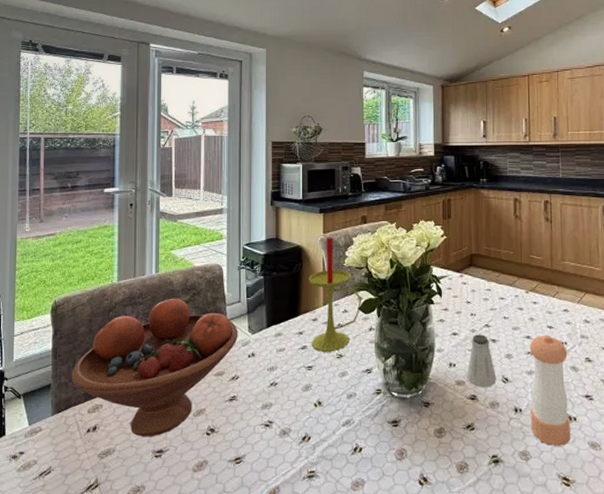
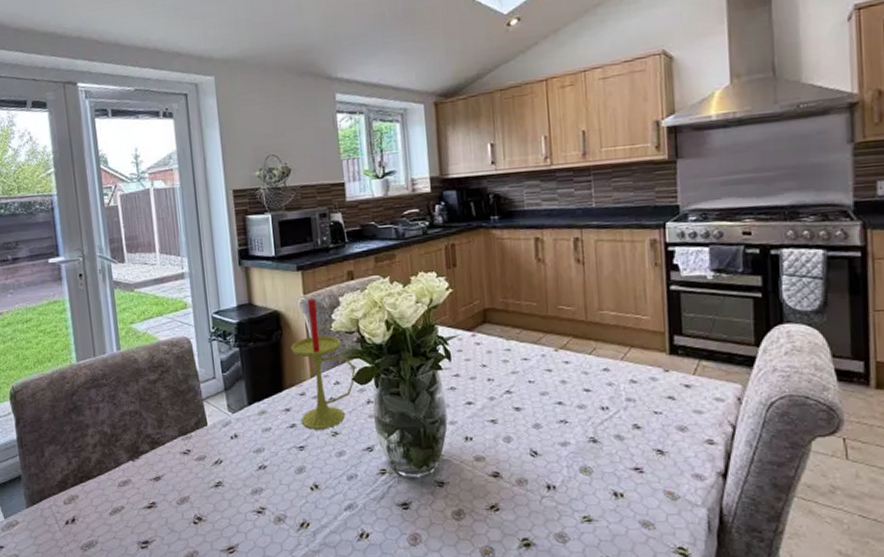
fruit bowl: present [71,298,238,437] -> none [40,377,217,528]
saltshaker: present [466,334,497,387] -> none [486,402,524,463]
pepper shaker: present [530,335,571,446] -> none [562,399,617,526]

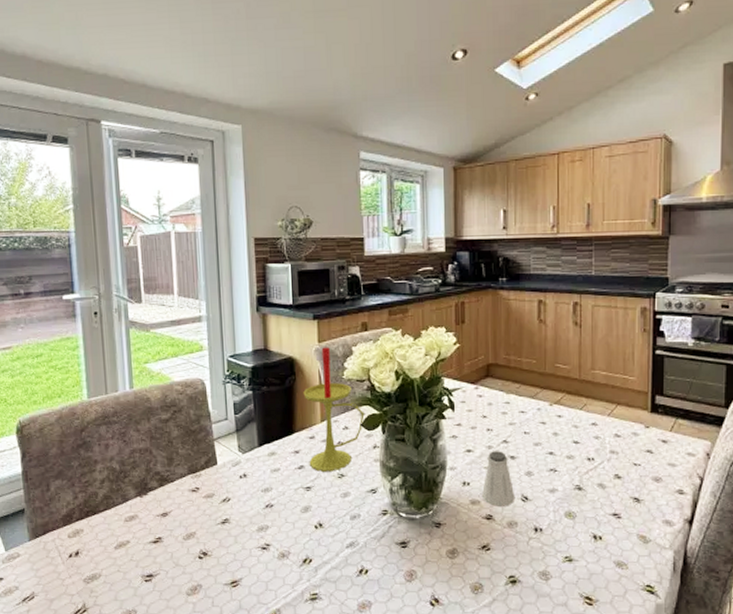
saltshaker: none [486,402,524,463] -> present [481,451,515,506]

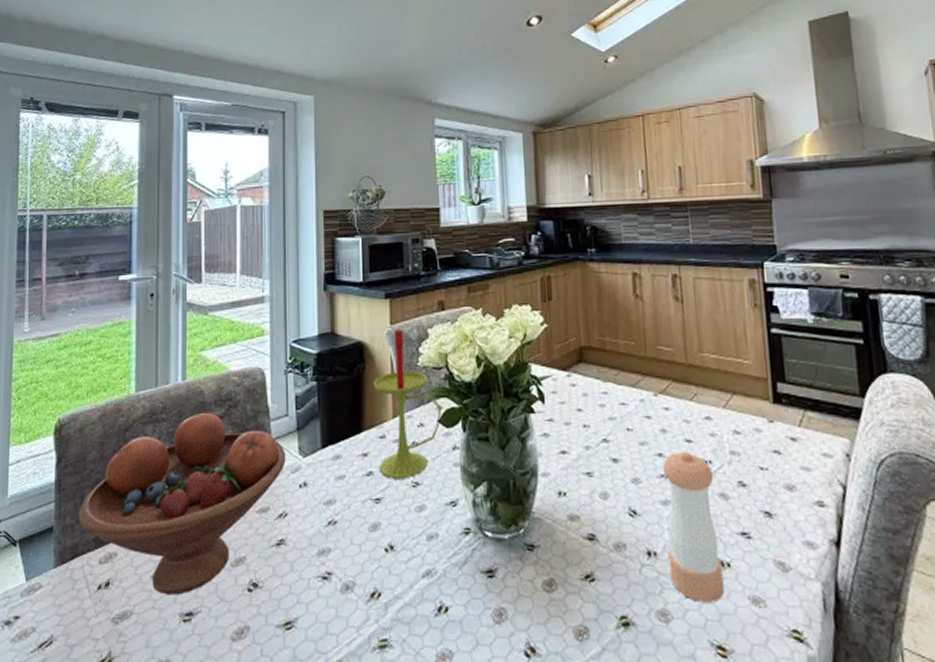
fruit bowl: none [46,416,227,562] -> present [78,412,286,595]
saltshaker: present [481,451,515,506] -> none [580,452,622,523]
pepper shaker: none [552,450,595,565] -> present [662,451,724,602]

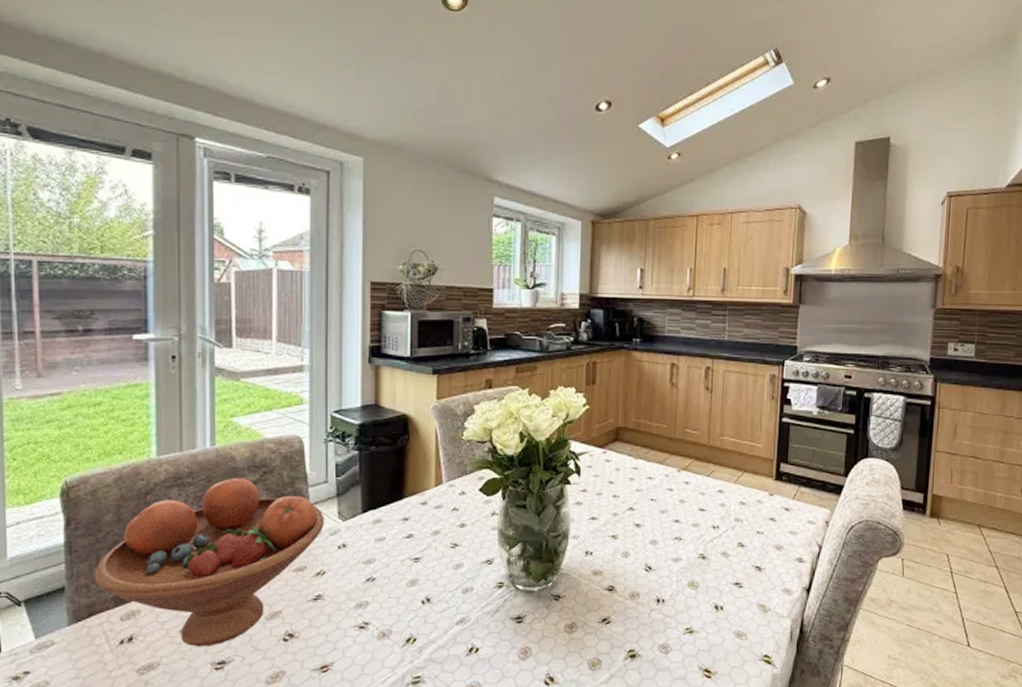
candle: present [373,329,442,479] -> none [417,404,484,541]
pepper shaker: present [662,451,724,602] -> none [673,518,719,637]

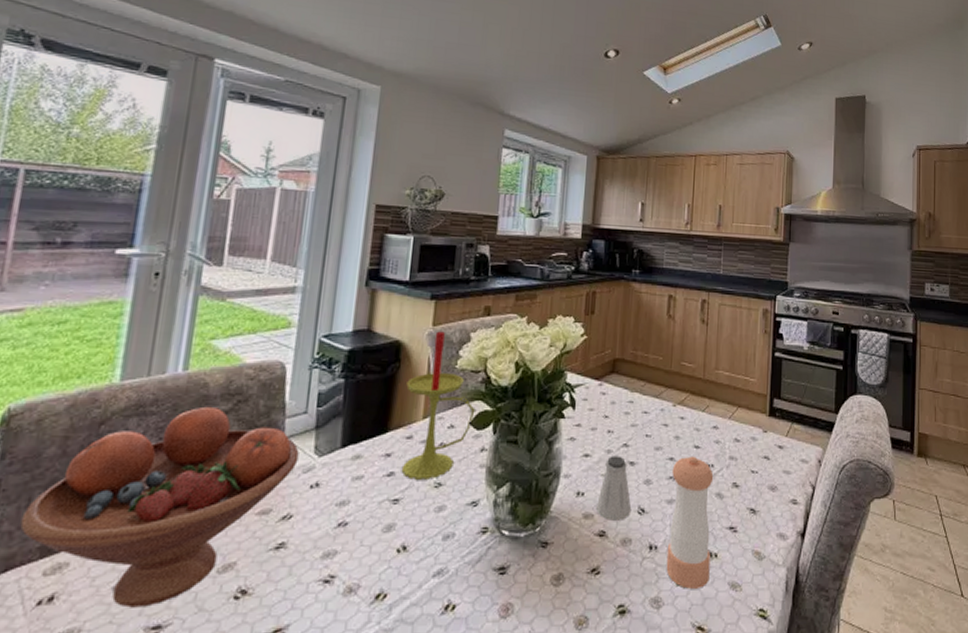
candle: none [417,404,484,541] -> present [401,331,475,480]
saltshaker: none [604,518,639,577] -> present [595,456,632,521]
pepper shaker: none [673,518,719,637] -> present [666,456,714,589]

